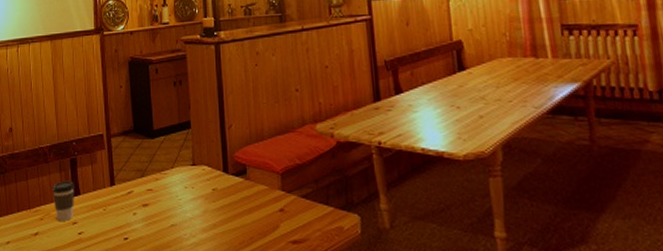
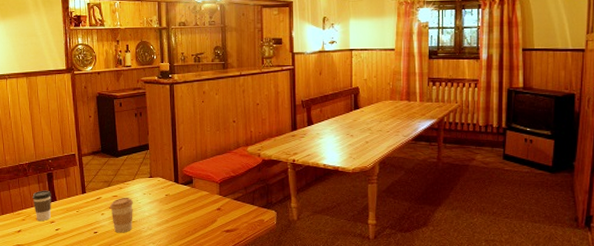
coffee cup: none [143,191,172,241] -> present [109,197,133,233]

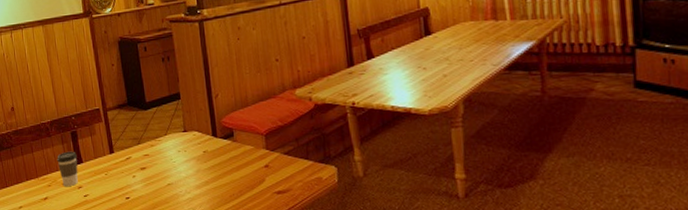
coffee cup: present [109,197,133,233] -> none [141,155,169,198]

